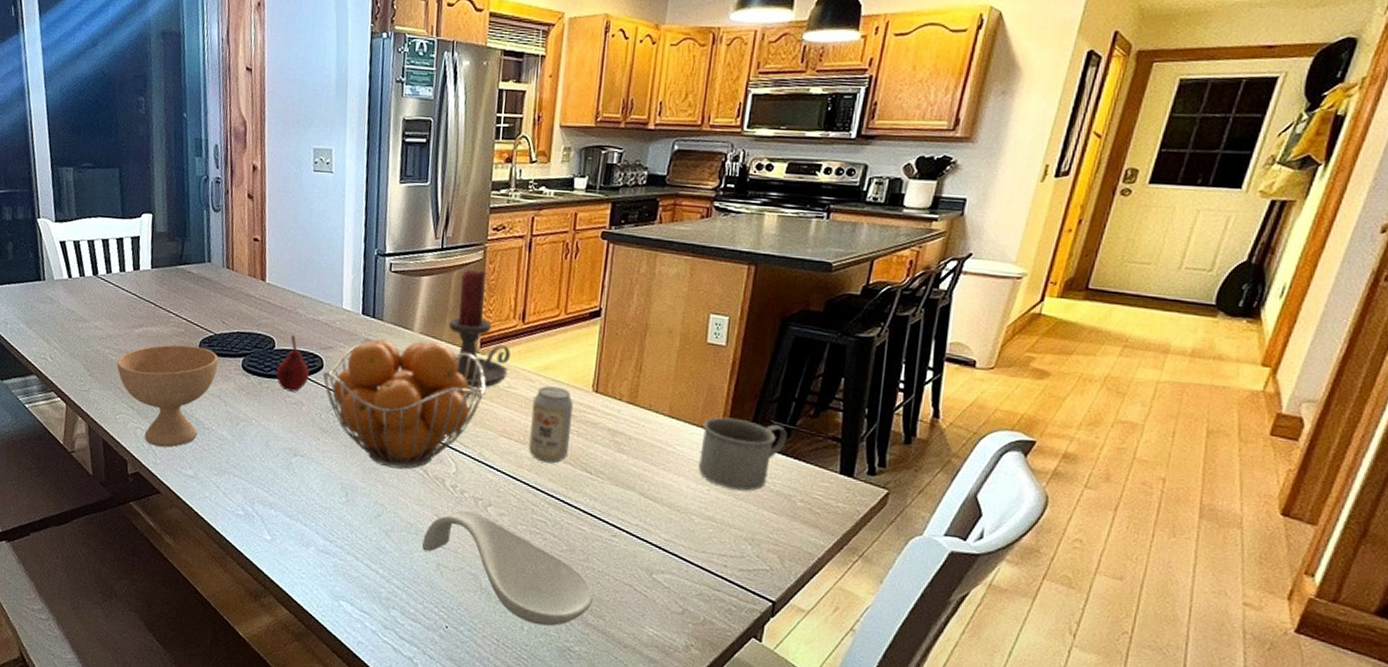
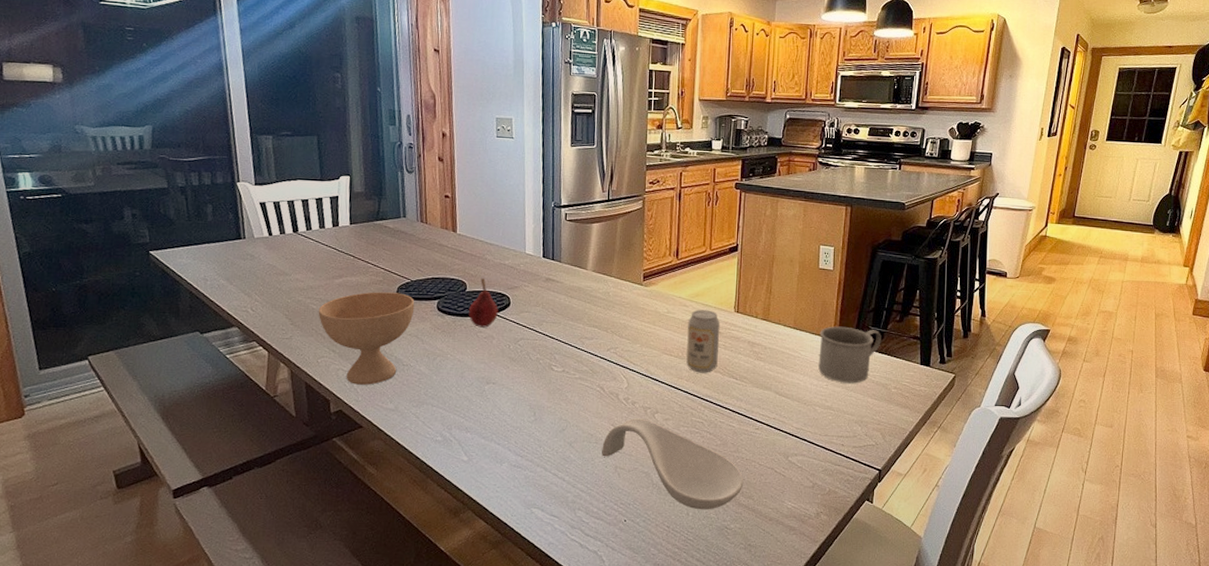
fruit basket: present [323,338,486,469] -> none [510,277,649,388]
candle holder: present [448,269,510,389] -> none [616,216,668,315]

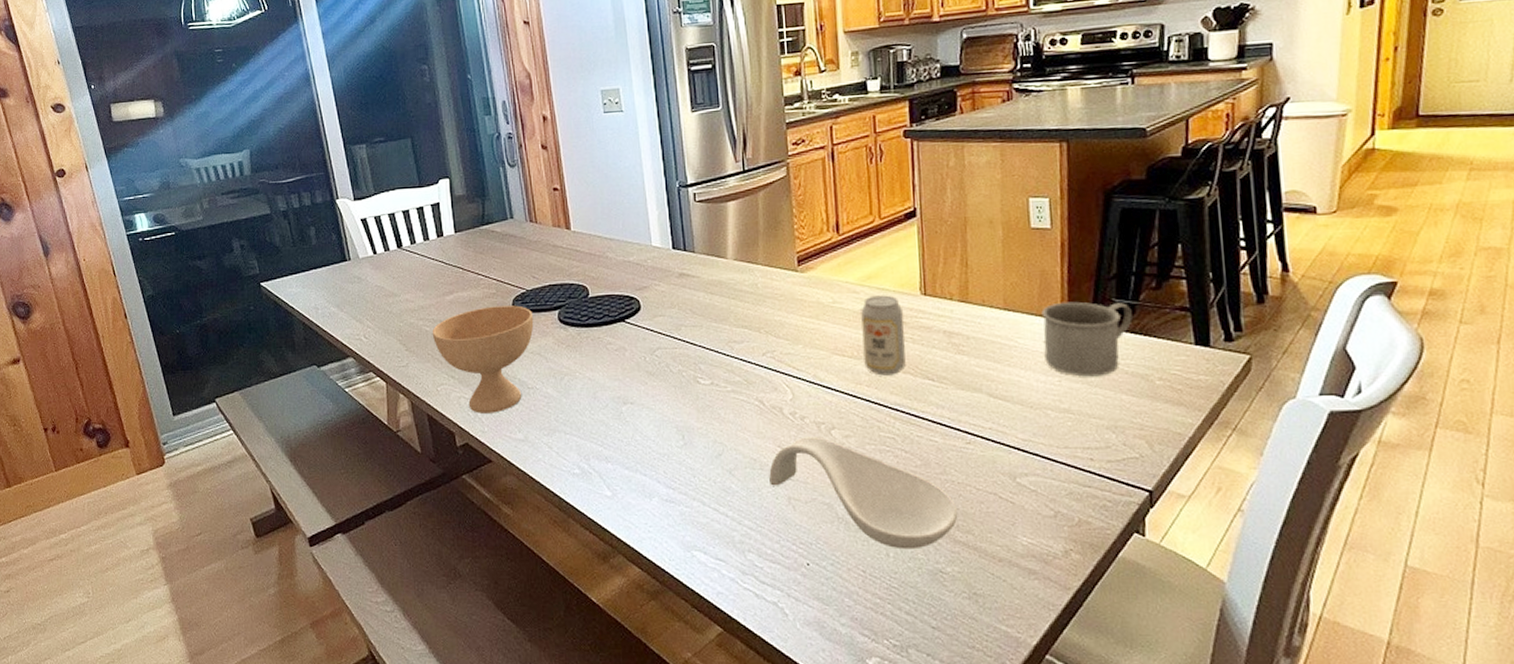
fruit: present [468,277,498,328] -> none [593,279,628,339]

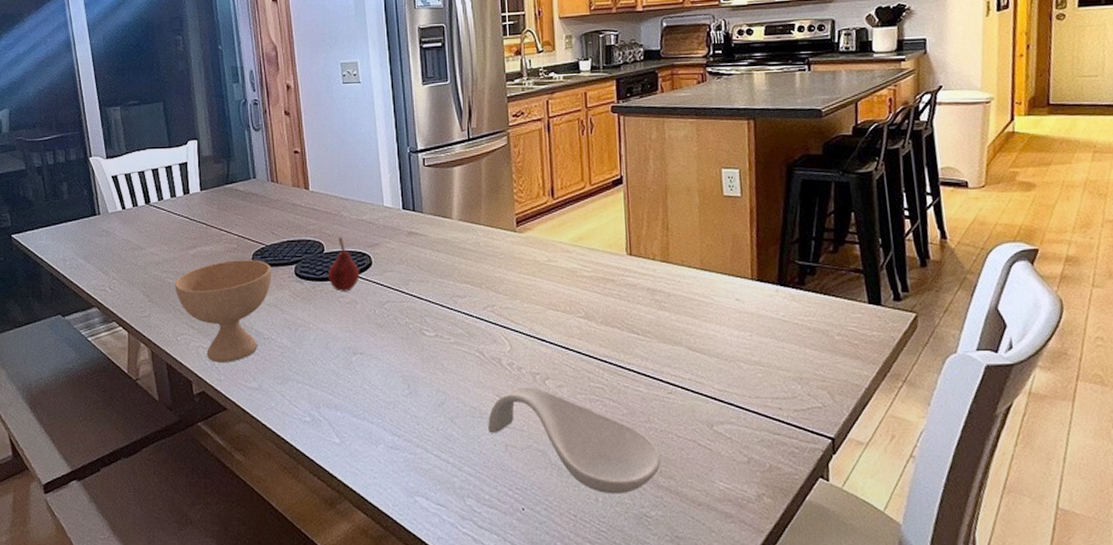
fruit: none [593,279,628,339] -> present [327,236,360,292]
beverage can: present [861,295,906,376] -> none [573,255,614,329]
mug: present [1041,301,1133,377] -> none [734,263,814,332]

